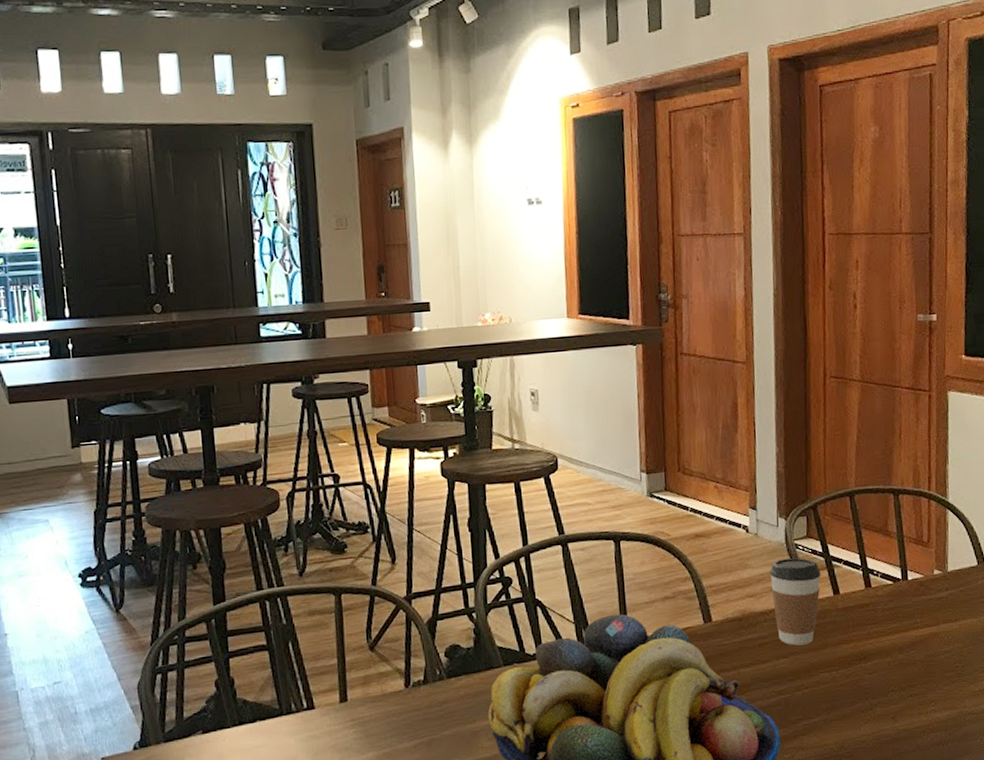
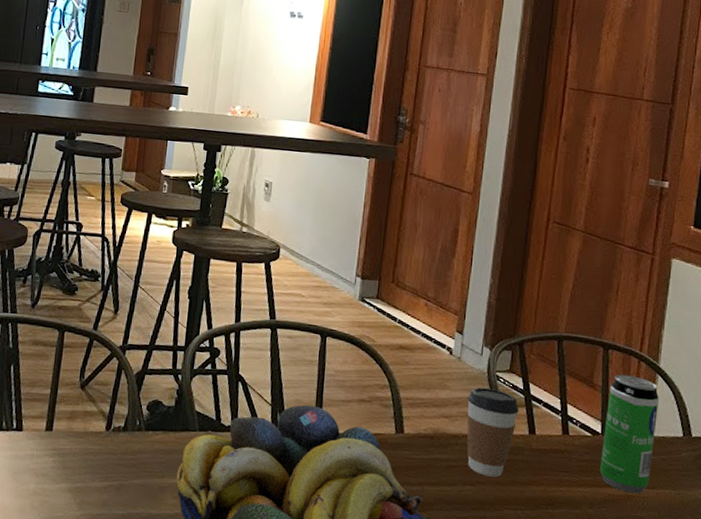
beverage can: none [904,516,952,631] -> present [600,374,660,494]

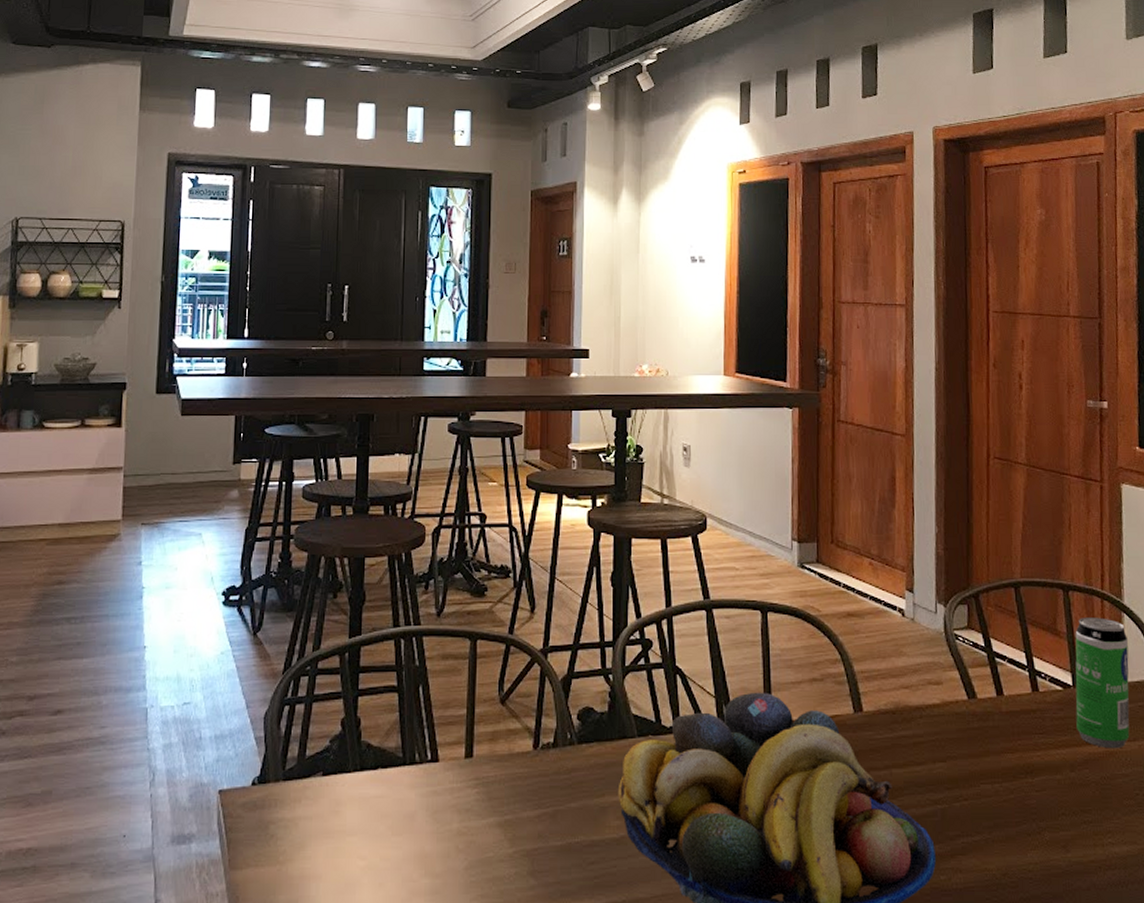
coffee cup: present [466,387,519,477] -> none [926,650,983,749]

